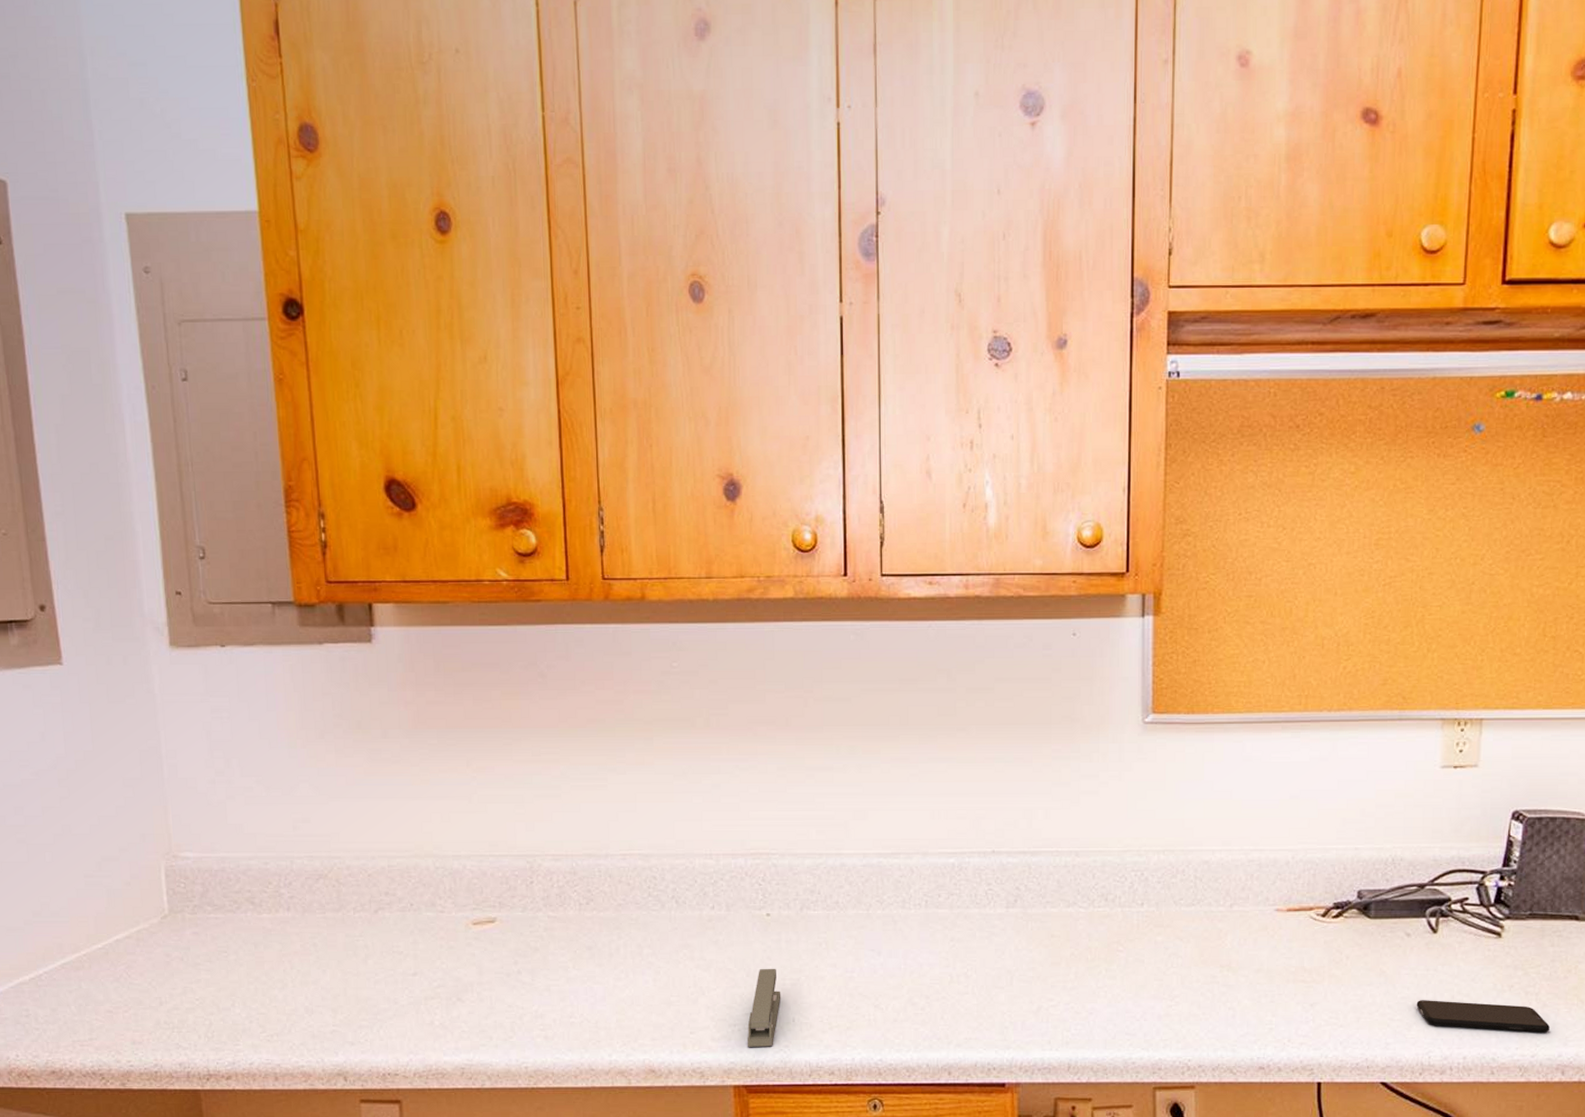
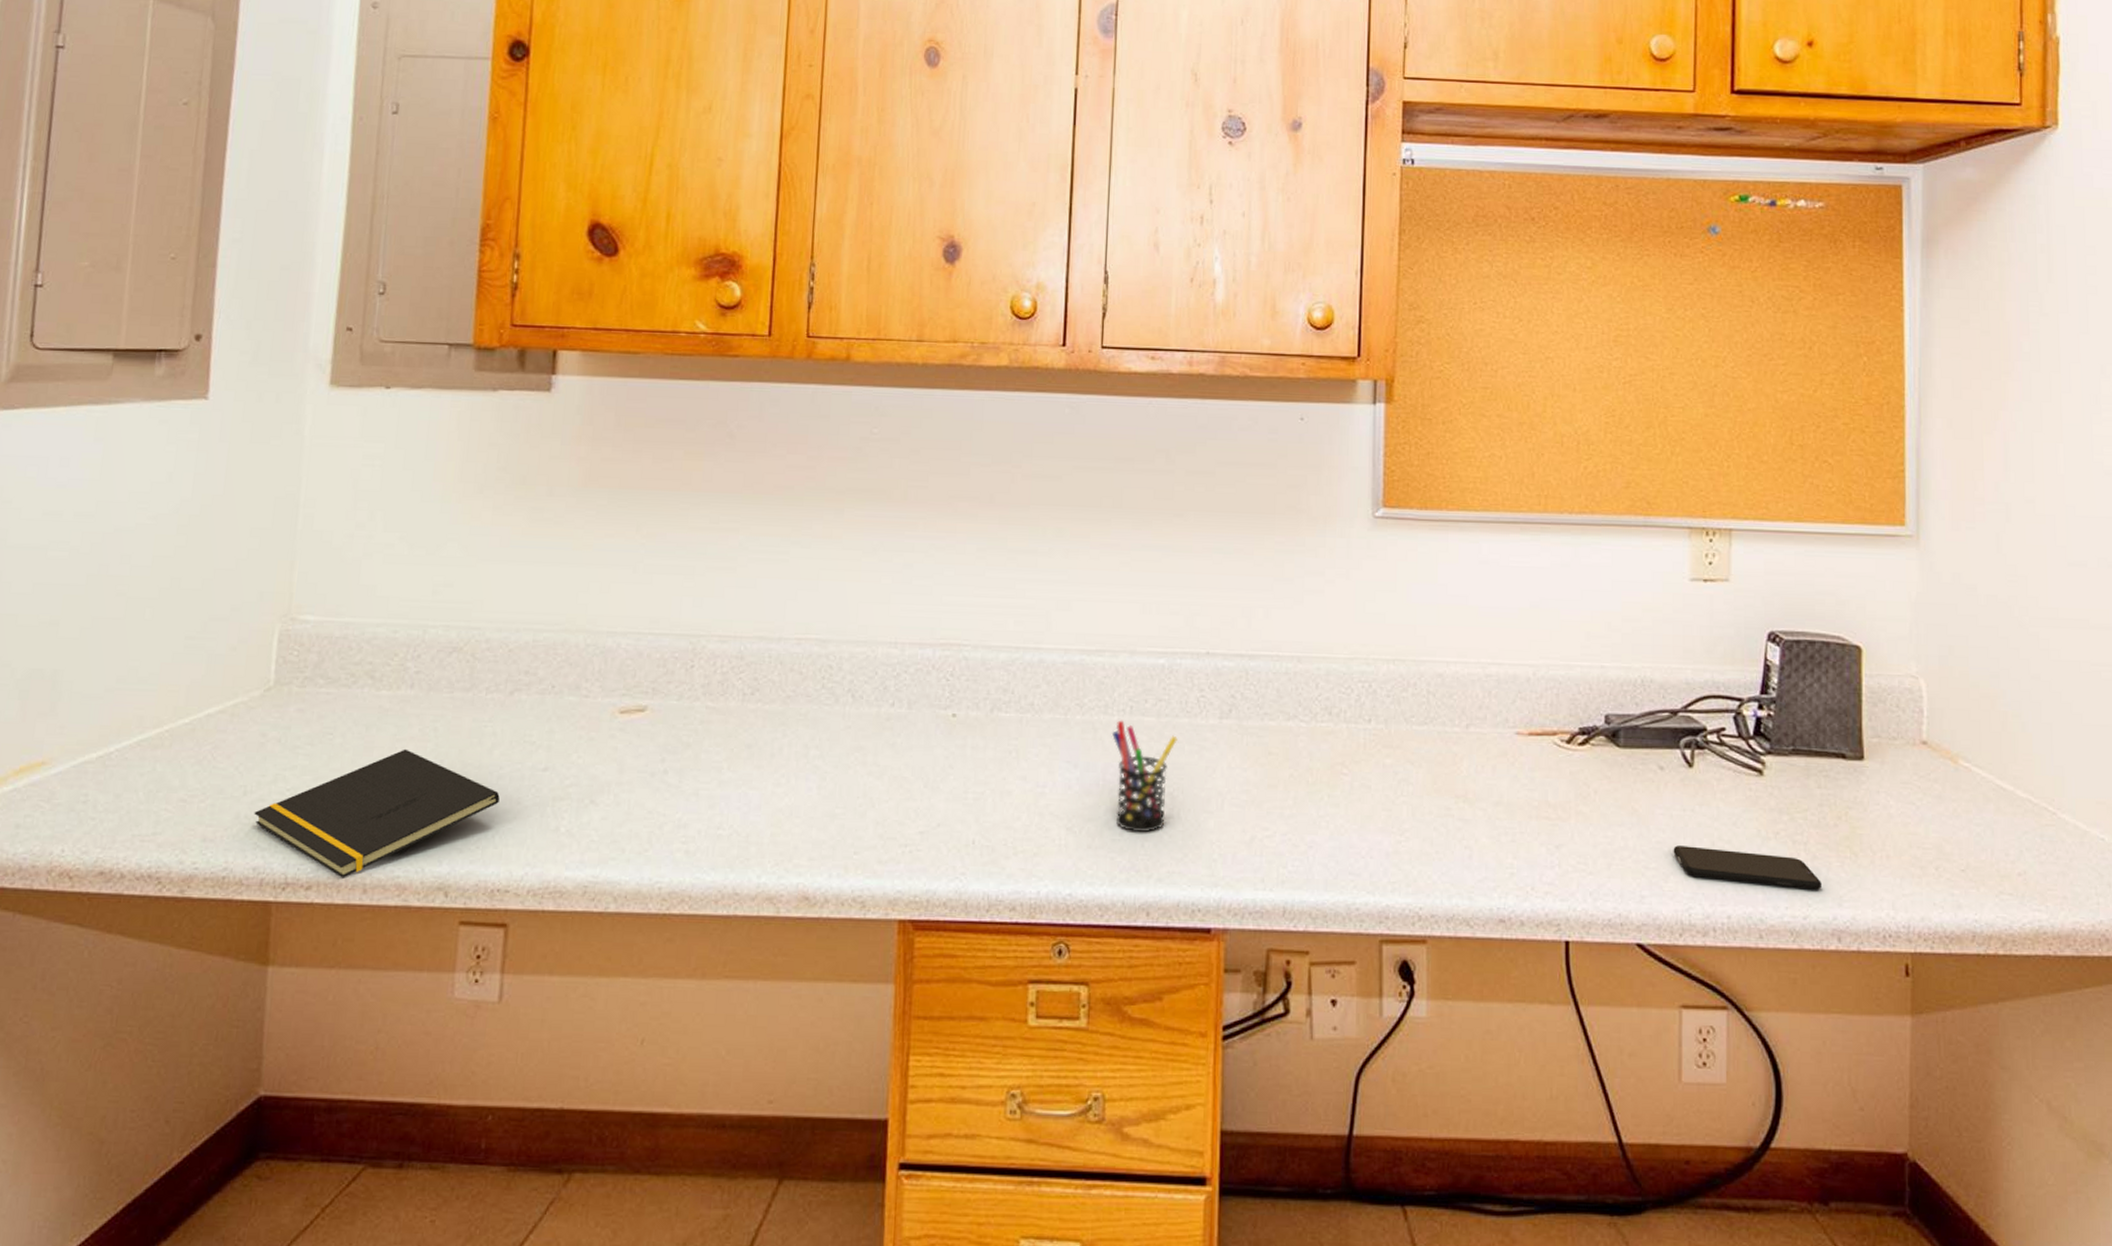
notepad: none [171,962,379,1069] -> present [254,749,500,878]
stapler: present [747,968,781,1047] -> none [919,778,962,874]
pen holder: none [911,913,969,1006] -> present [1112,720,1178,832]

